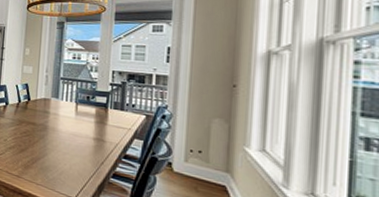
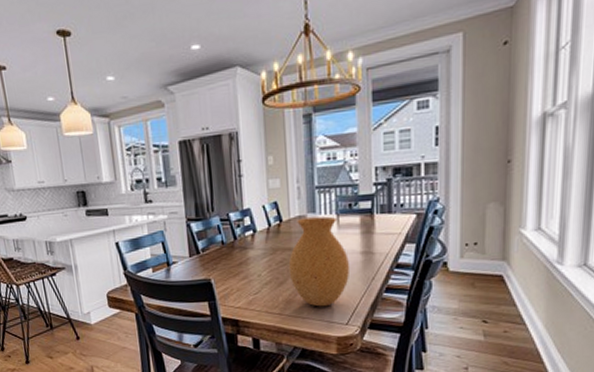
vase: none [30,100,83,179] -> present [288,216,350,307]

